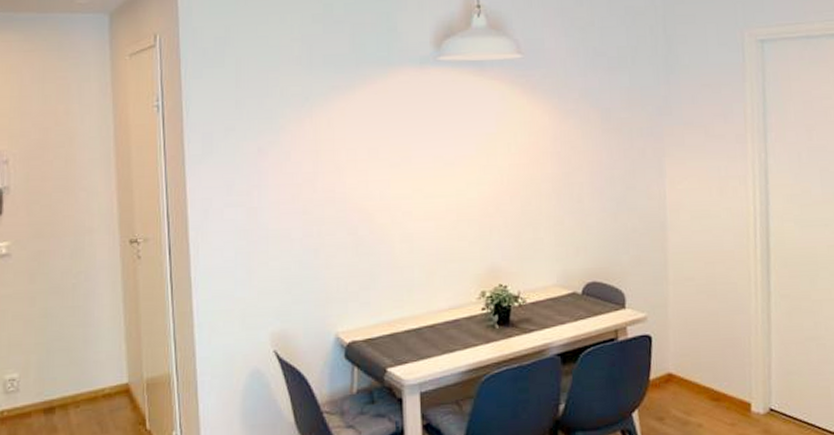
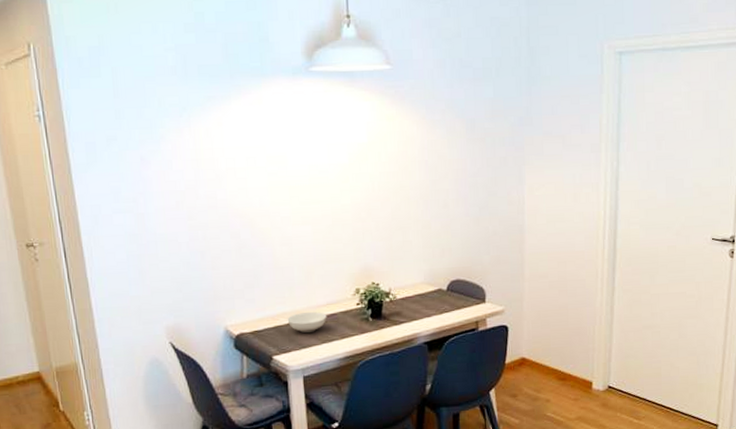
bowl: none [404,317,449,341] -> present [287,311,327,333]

